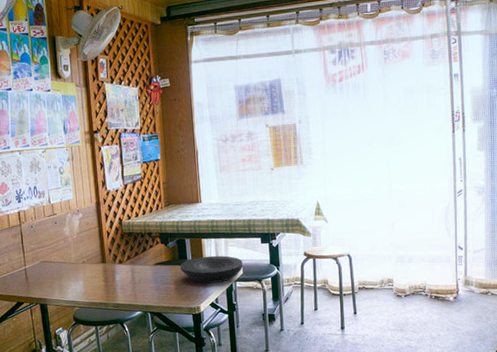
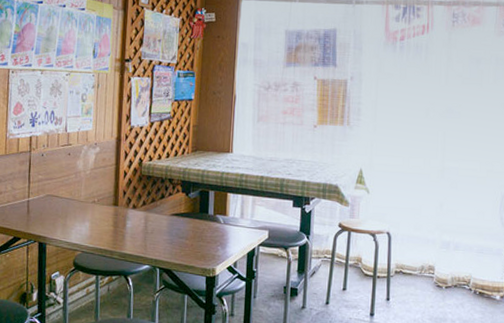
plate: present [180,255,243,283] -> none [200,213,269,245]

